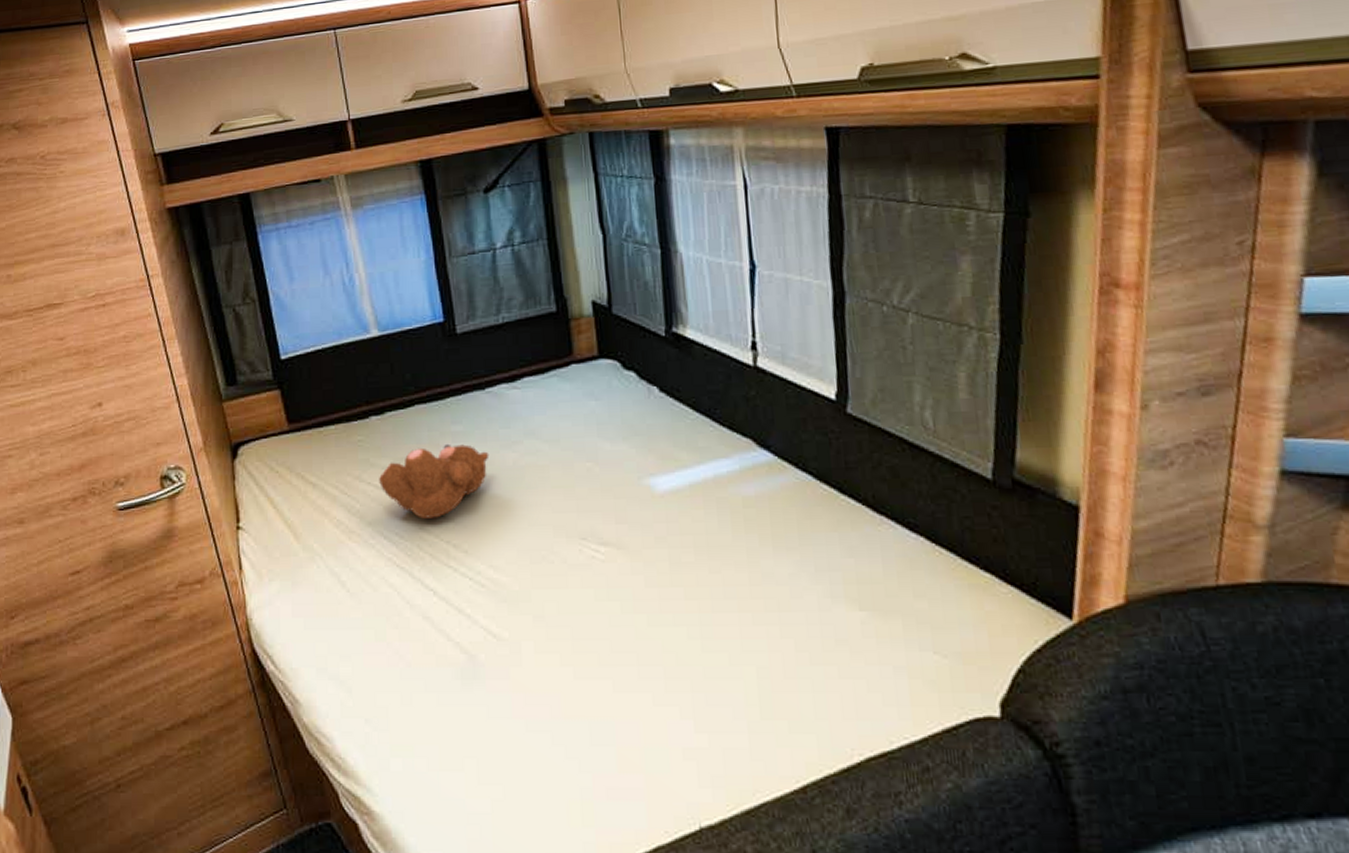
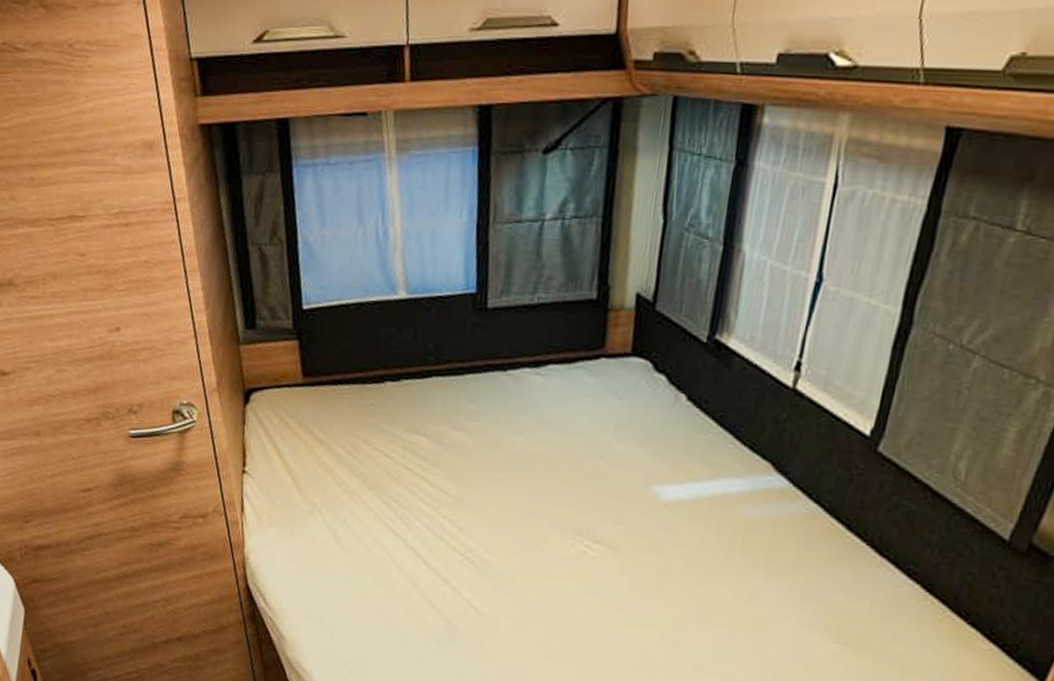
teddy bear: present [379,443,490,519] -> none [386,420,500,492]

